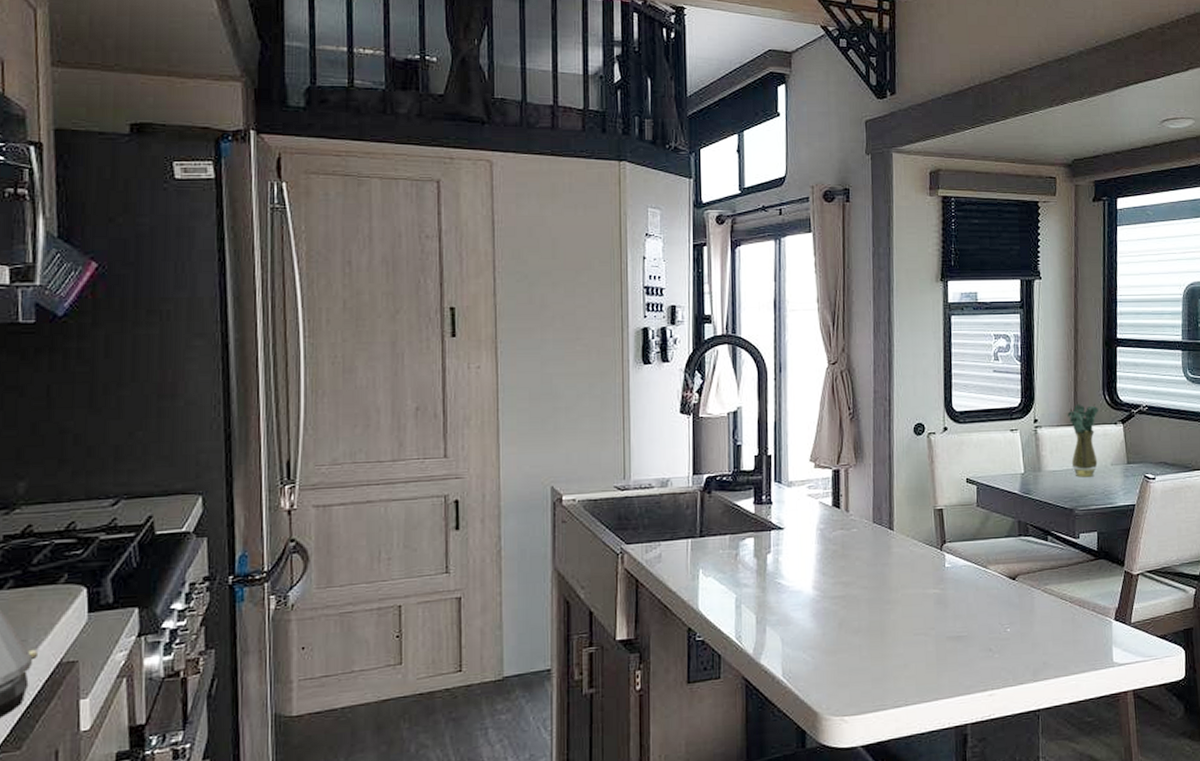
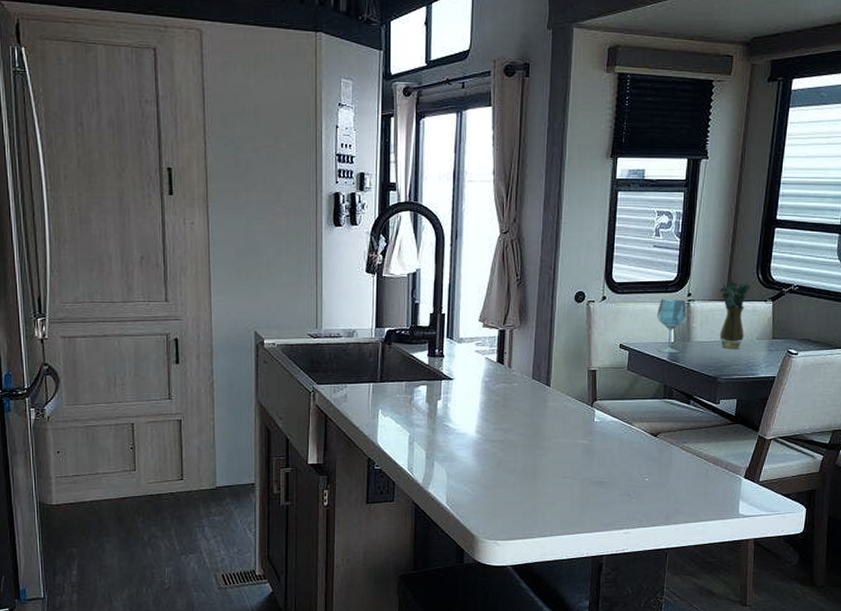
wine glass: none [1002,426,1036,486] -> present [656,299,687,353]

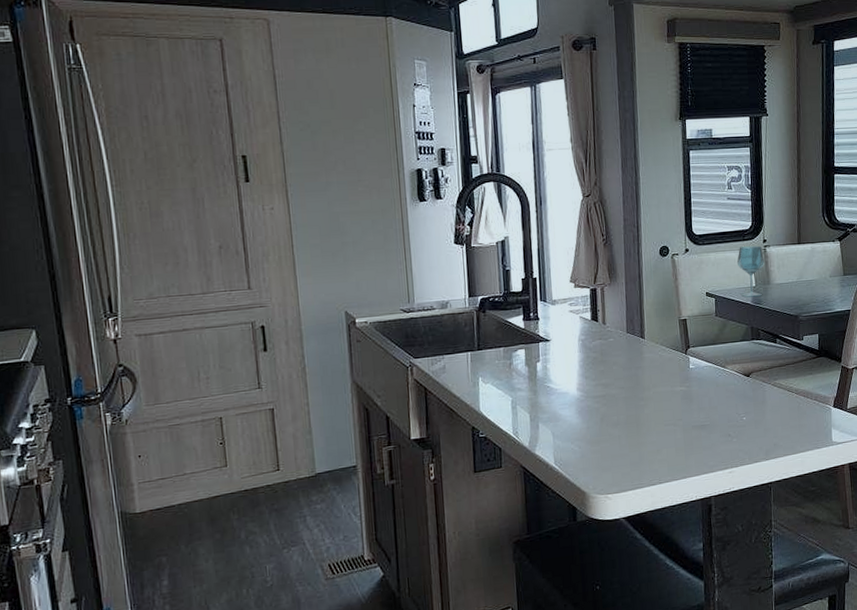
vase: present [719,278,750,349] -> none [792,222,819,288]

